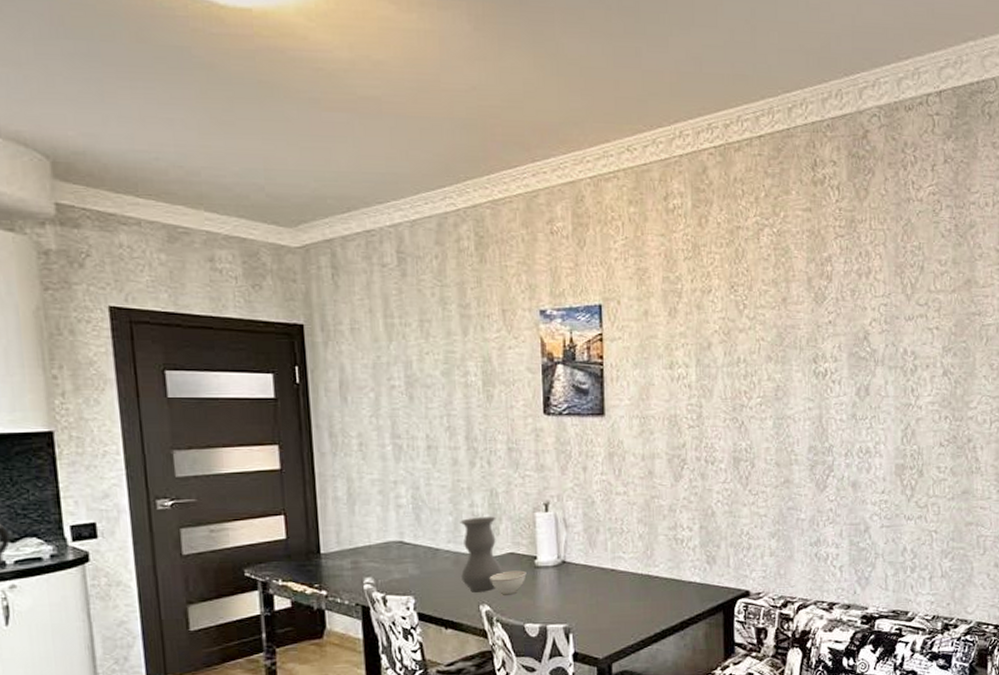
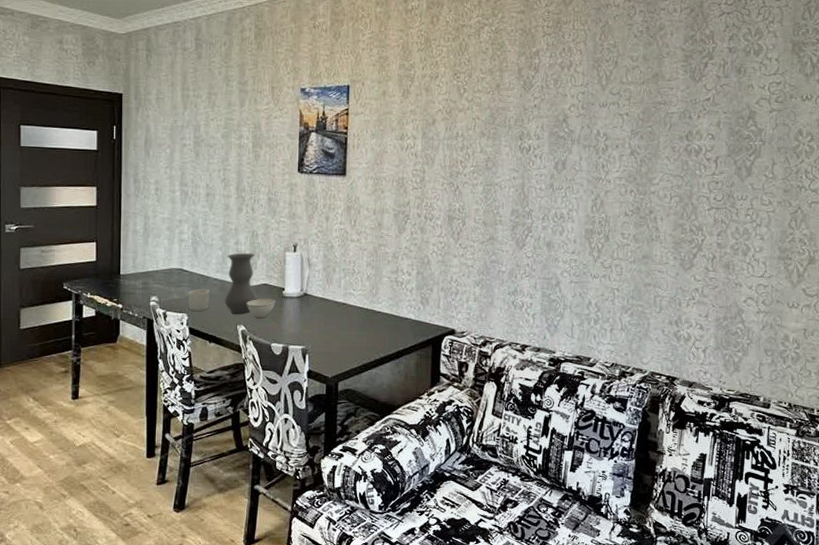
mug: none [413,564,442,594] -> present [188,288,210,313]

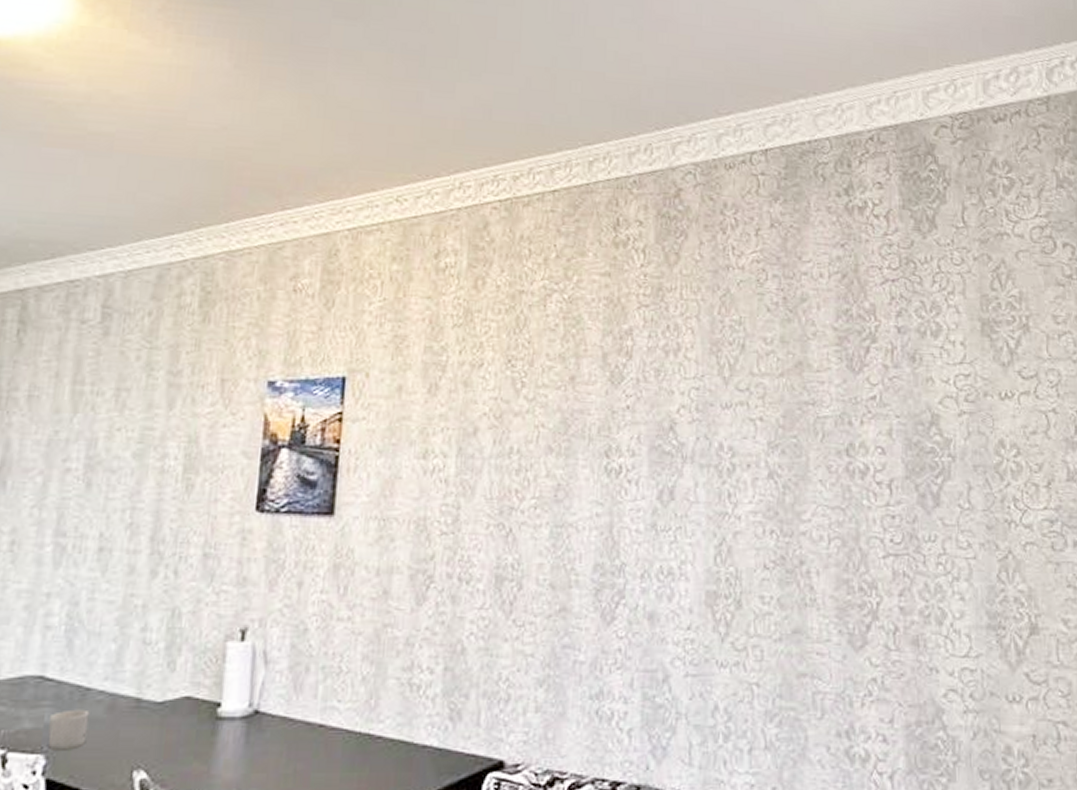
vase: present [225,253,257,316] -> none [114,645,174,754]
bowl: present [246,298,276,319] -> none [152,722,204,757]

